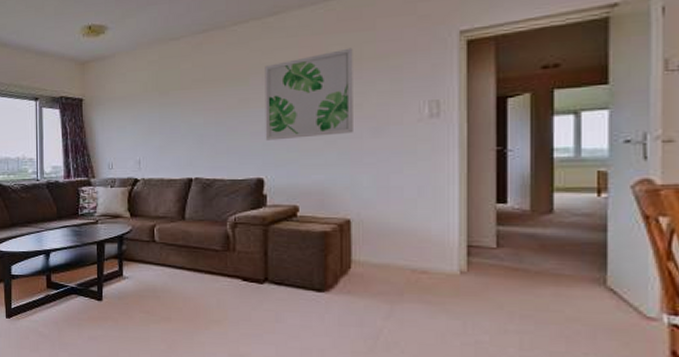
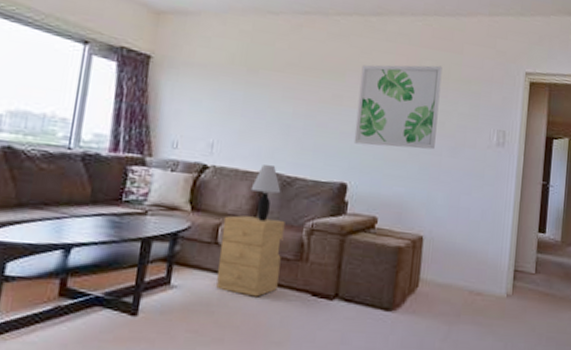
nightstand: none [157,217,210,284] -> present [216,215,285,297]
table lamp: none [176,172,202,220] -> present [250,165,281,221]

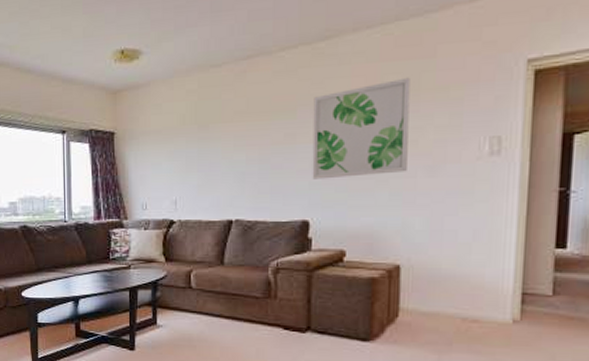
nightstand: present [216,215,285,297] -> none [194,262,250,332]
table lamp: present [250,165,281,221] -> none [215,213,243,265]

